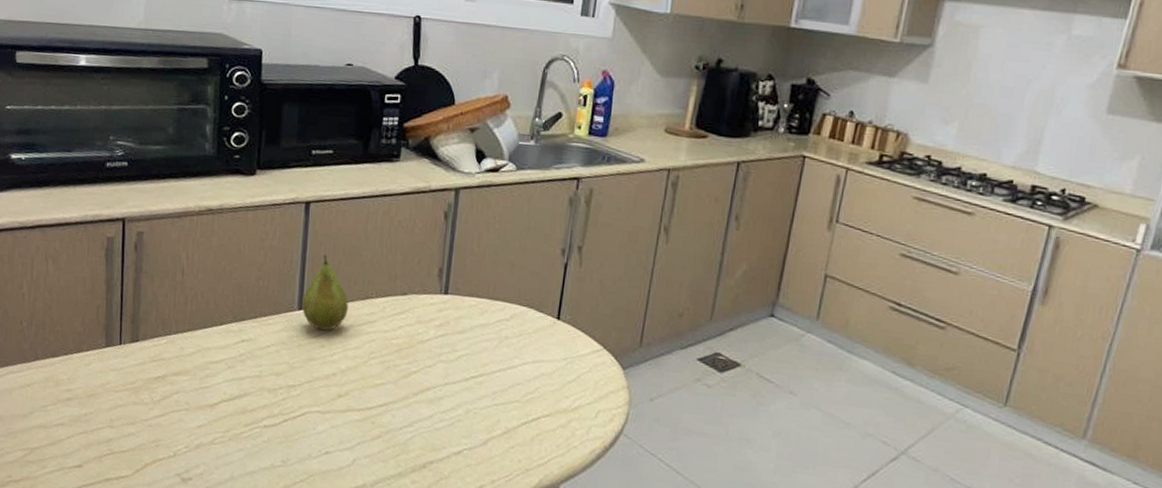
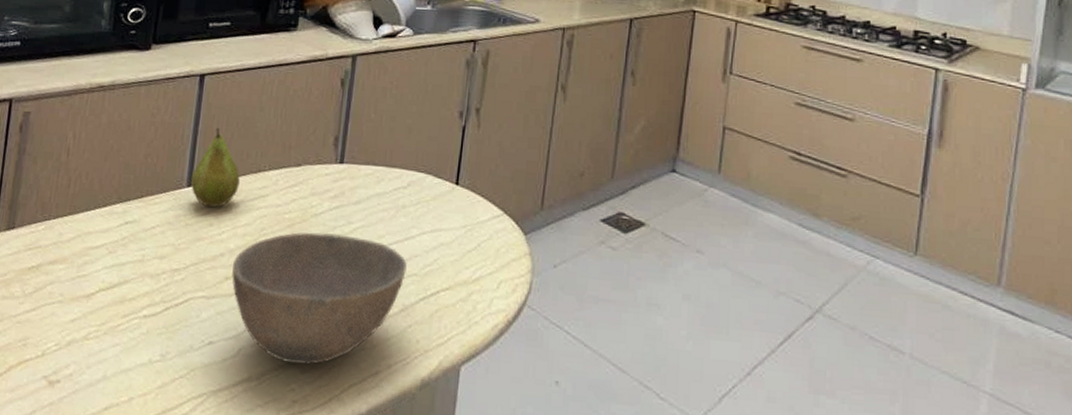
bowl: none [344,356,510,477] -> present [232,232,407,365]

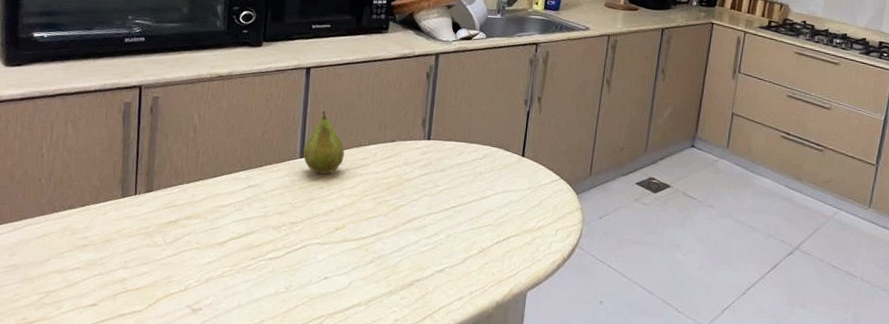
bowl: present [232,232,407,365] -> none [341,193,484,293]

